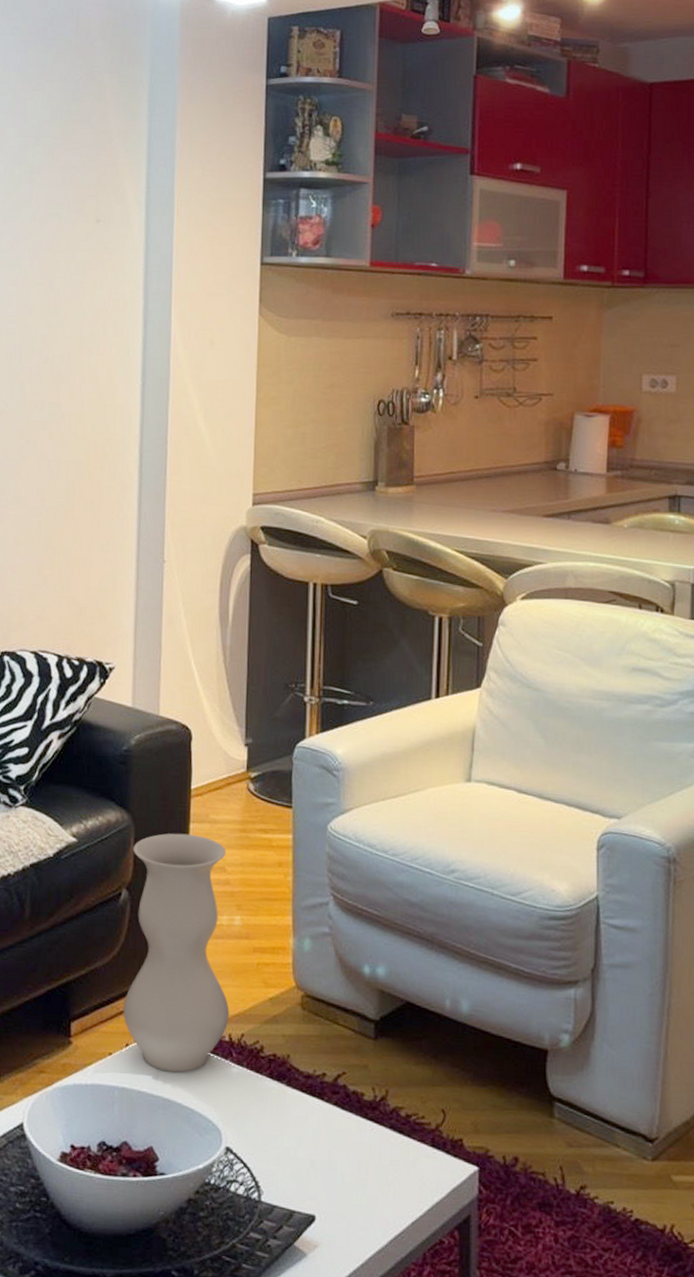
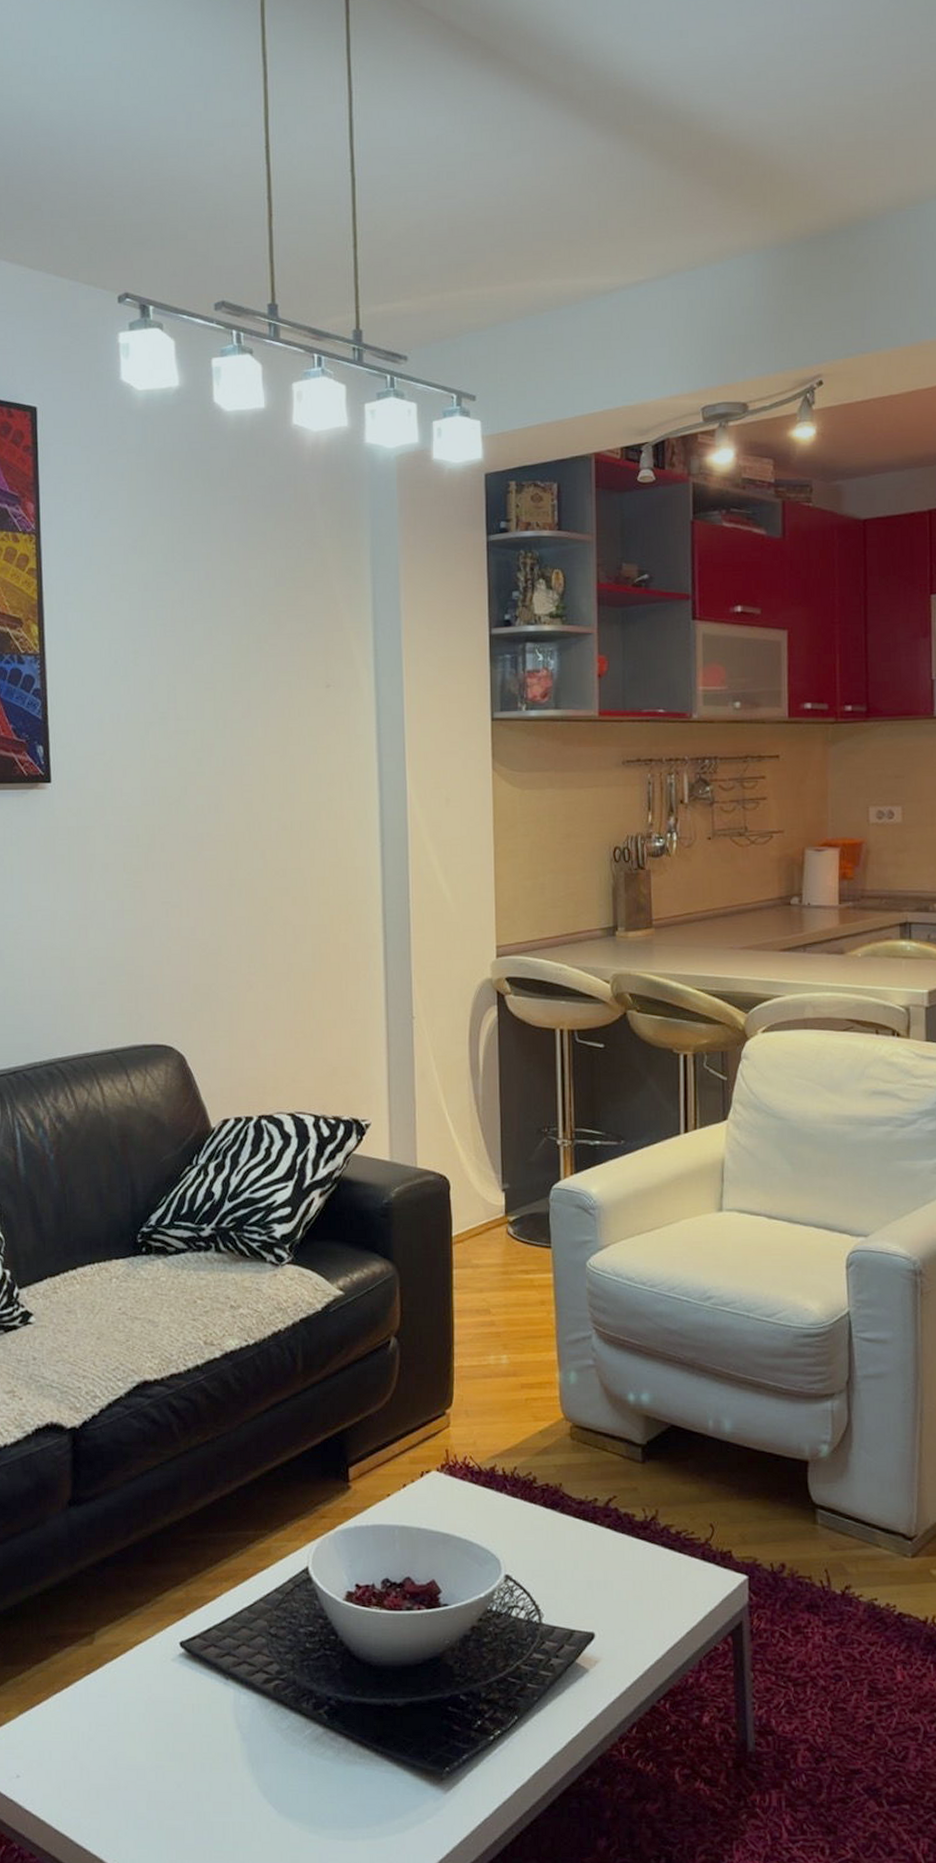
vase: present [123,833,230,1073] -> none [398,1279,502,1508]

